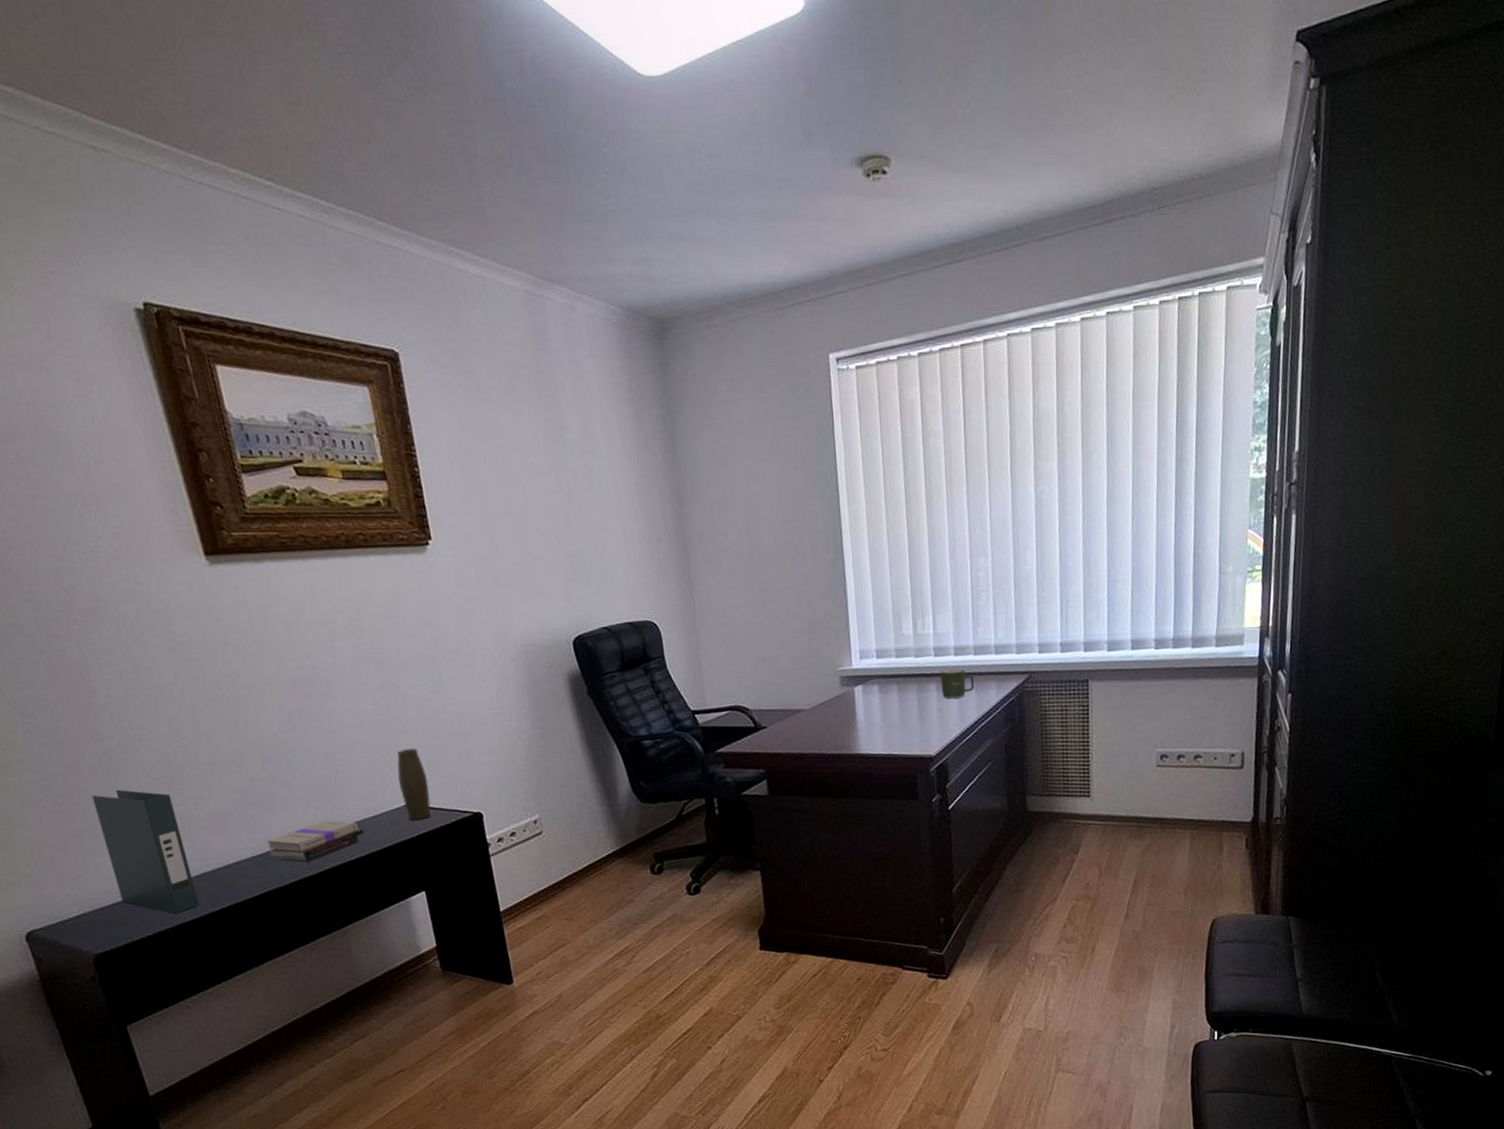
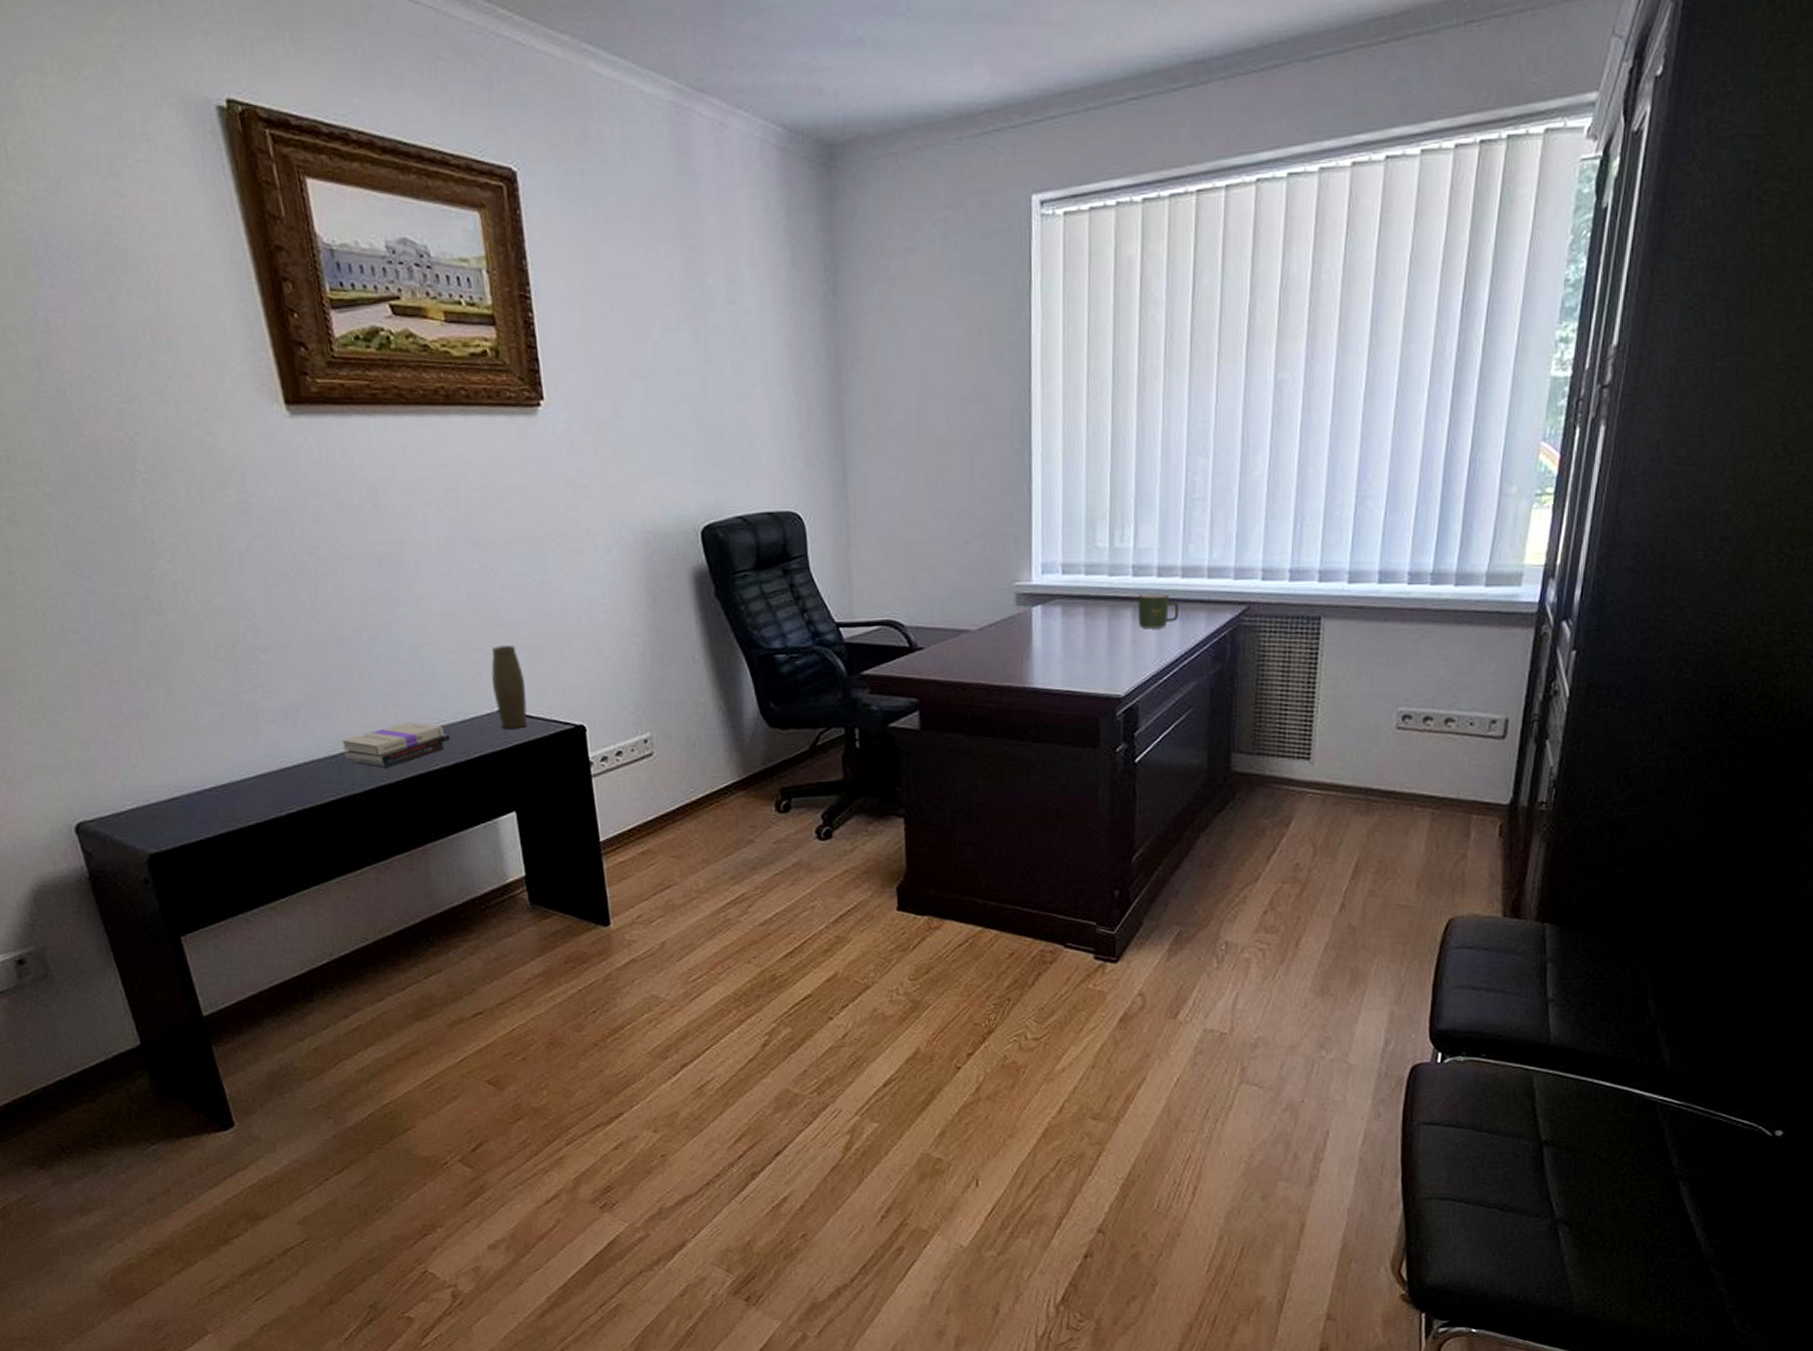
binder: present [91,789,200,914] -> none [151,669,265,816]

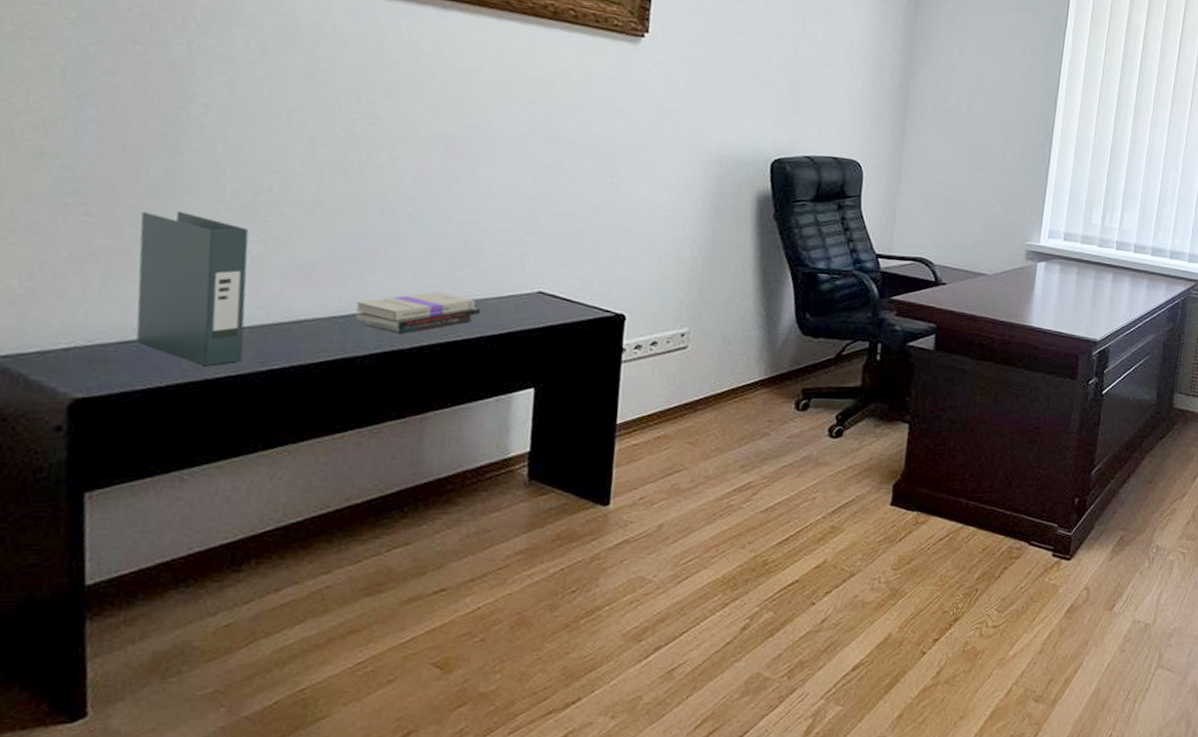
binder: none [151,669,265,816] -> present [136,211,249,367]
vase: present [491,645,528,730] -> none [537,233,574,311]
mug: present [1138,593,1180,629] -> none [1116,263,1148,292]

